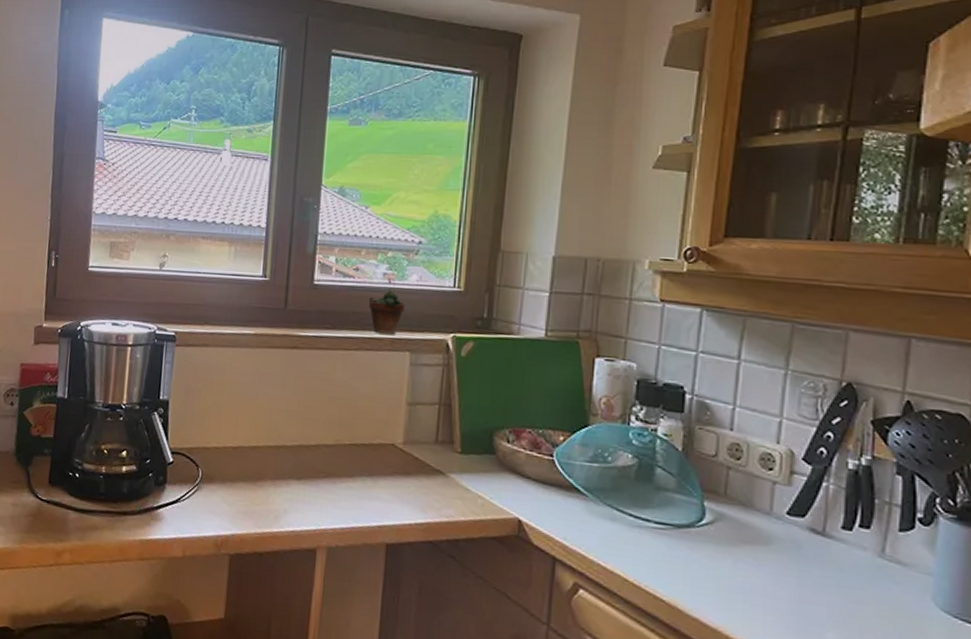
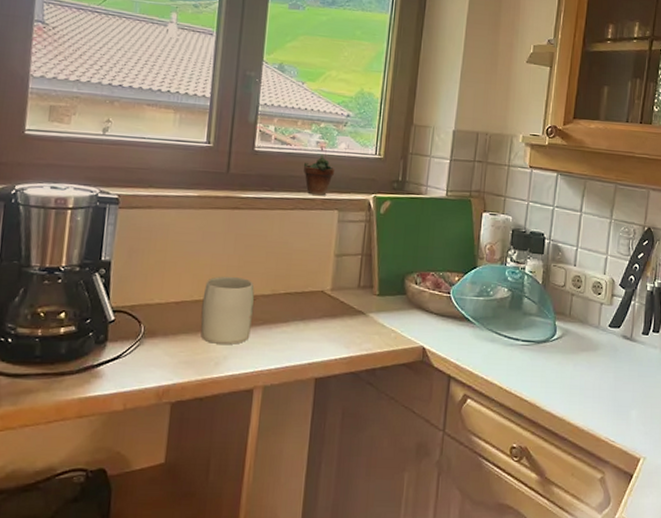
mug: none [259,422,317,498] -> present [200,276,255,345]

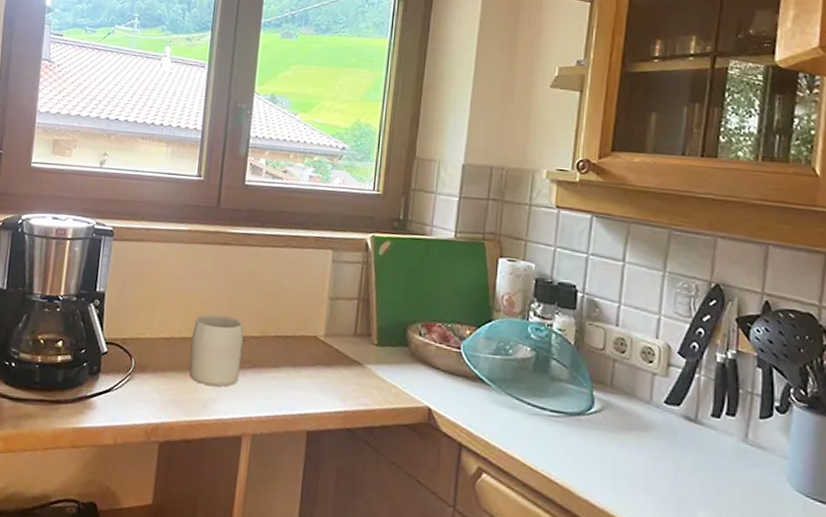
succulent plant: present [303,146,335,196] -> none [295,180,330,234]

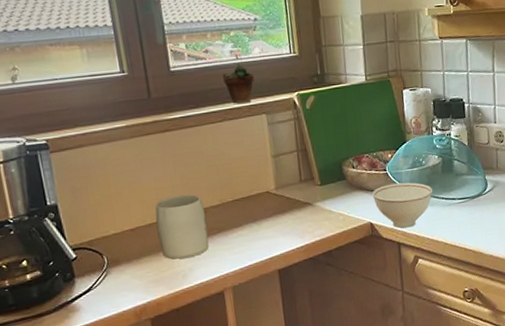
succulent plant: none [295,180,330,234] -> present [222,54,255,104]
bowl: none [437,366,518,429] -> present [372,182,433,229]

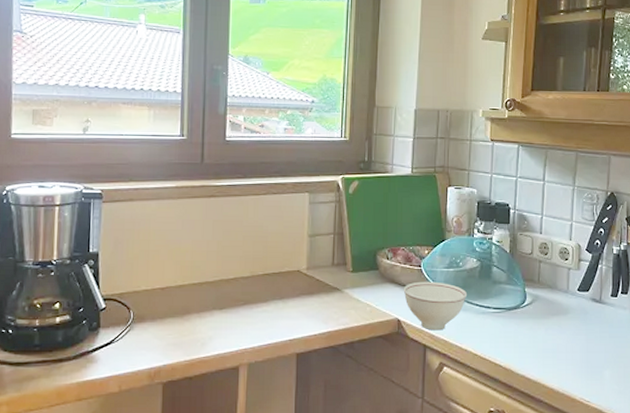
mug: present [155,194,209,260] -> none [185,261,235,326]
succulent plant: present [222,54,255,104] -> none [273,132,304,180]

